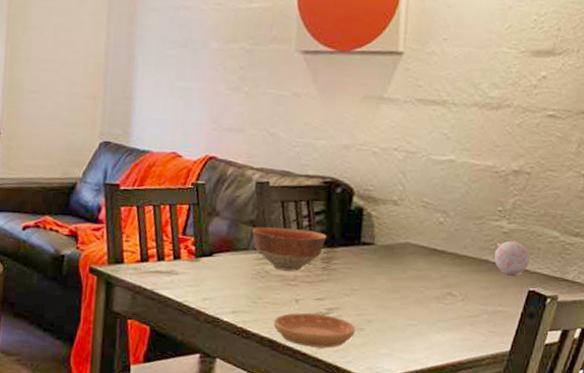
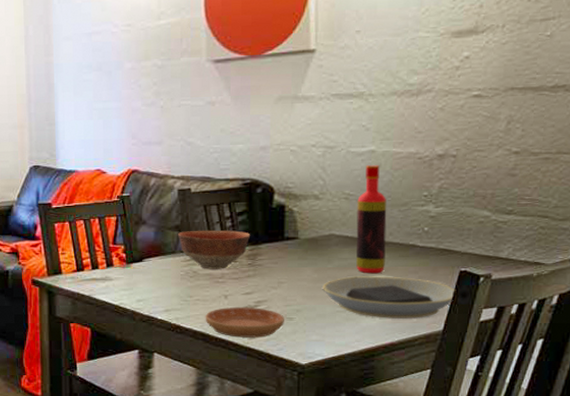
plate: none [395,288,522,337] -> present [322,276,454,318]
bottle: none [430,174,463,288] -> present [355,164,387,274]
decorative ball: present [494,240,530,275] -> none [421,224,460,257]

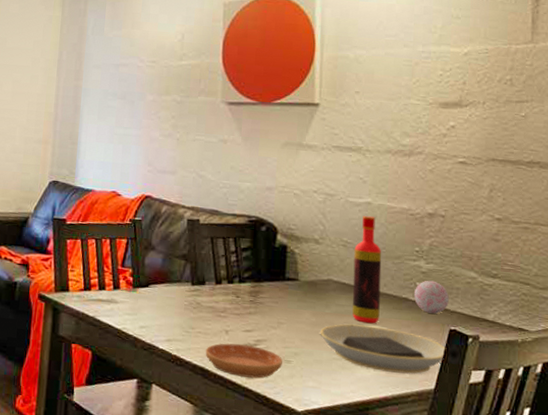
bowl: present [178,230,251,269] -> none [185,261,254,304]
decorative ball: none [421,224,460,257] -> present [413,280,449,314]

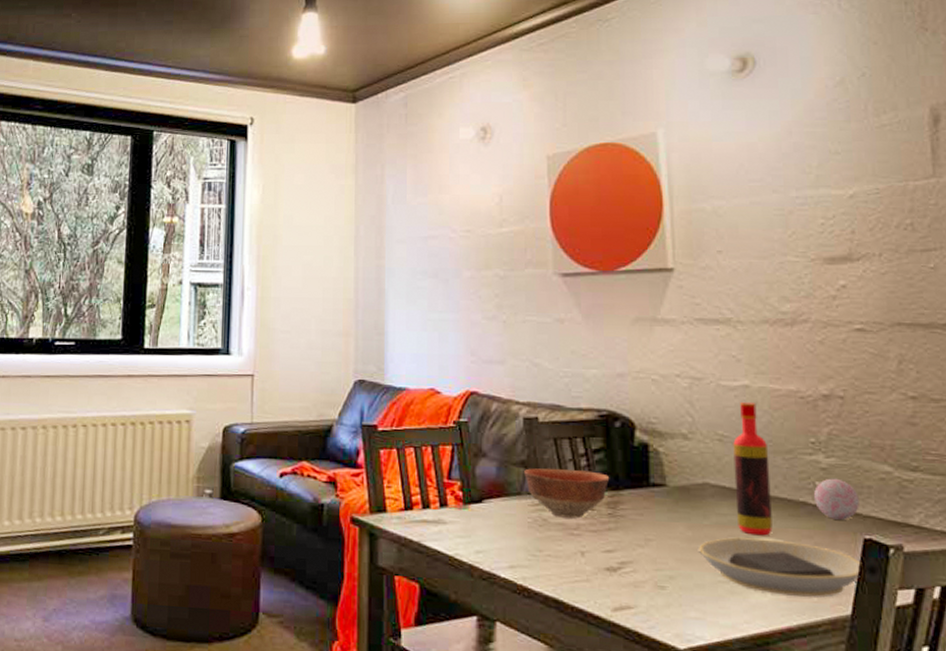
bowl: none [185,261,254,304] -> present [524,468,610,519]
saucer: present [205,343,282,378] -> none [558,567,655,610]

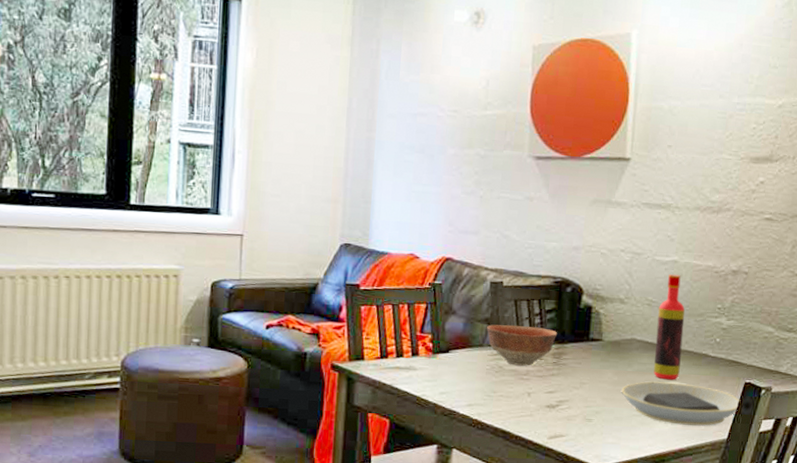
decorative ball: present [813,478,859,520] -> none [713,336,747,368]

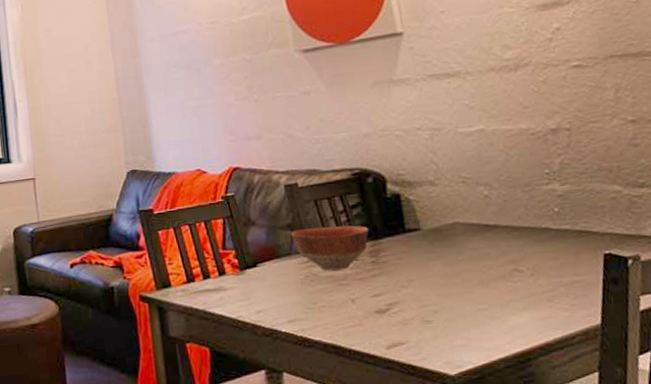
plate: present [621,381,739,426] -> none [457,265,605,315]
bottle: present [654,273,685,380] -> none [475,144,521,264]

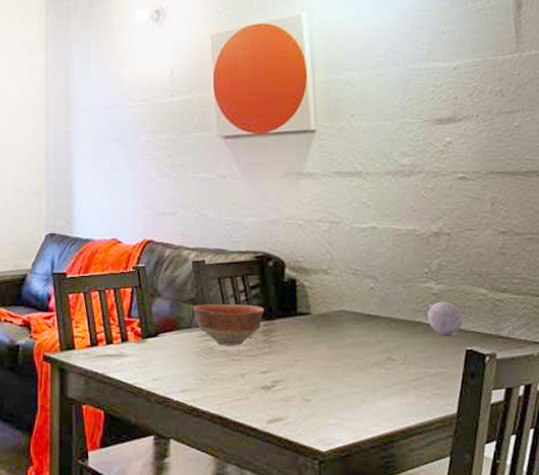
decorative ball: none [554,202,597,240] -> present [427,301,463,335]

